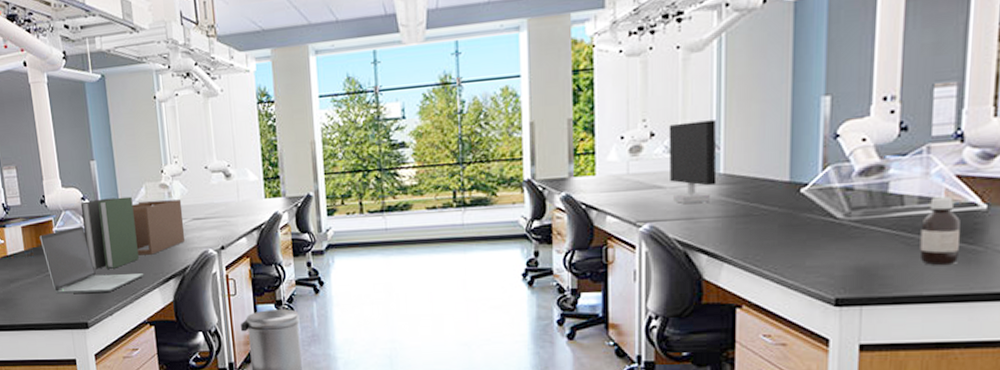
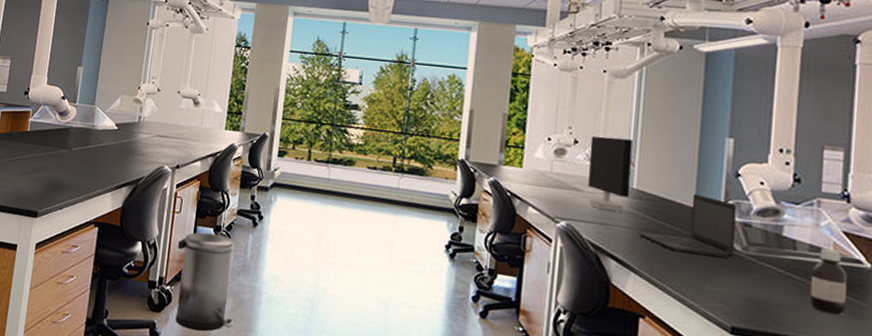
laptop: present [39,226,144,294] -> none [14,121,101,187]
binder: present [80,196,139,269] -> none [55,100,107,167]
storage bin: present [132,199,186,256] -> none [99,110,150,161]
laptop: none [728,166,837,233] -> present [638,194,737,258]

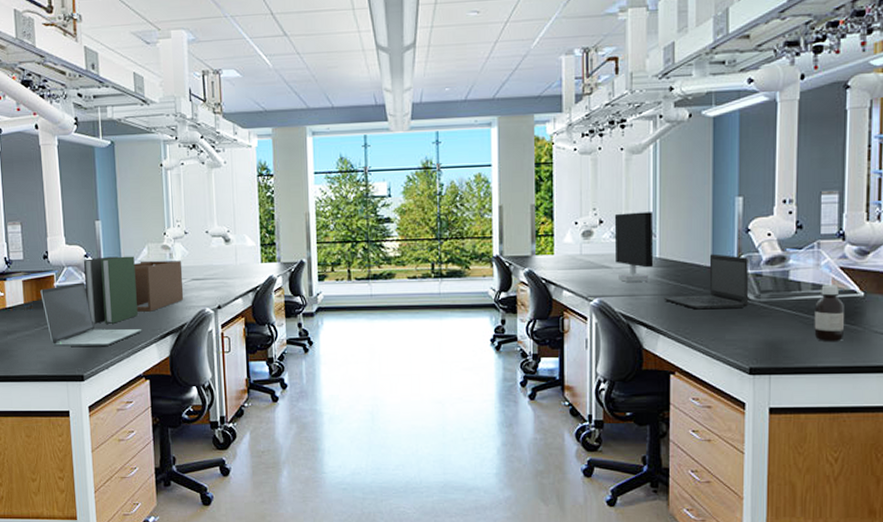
laptop: none [14,121,101,187] -> present [40,282,142,347]
binder: none [55,100,107,167] -> present [83,256,138,324]
storage bin: none [99,110,150,161] -> present [134,260,184,312]
pedal bin: present [175,232,235,332] -> none [232,366,301,459]

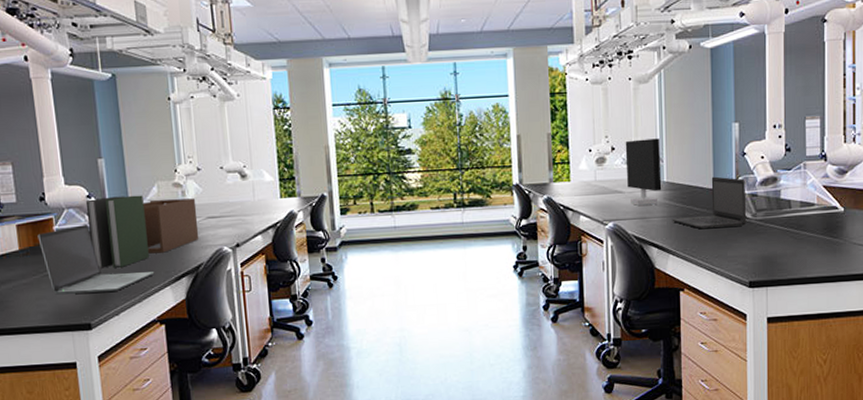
bottle: present [814,285,844,343] -> none [803,202,828,255]

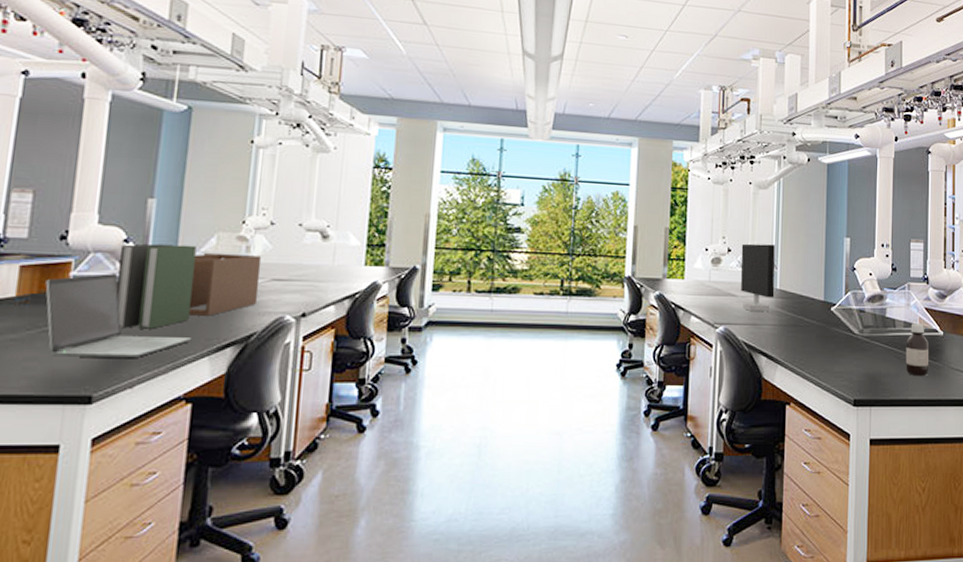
laptop: present [672,176,747,230] -> none [782,288,854,342]
bottle: none [803,202,828,255] -> present [906,323,928,377]

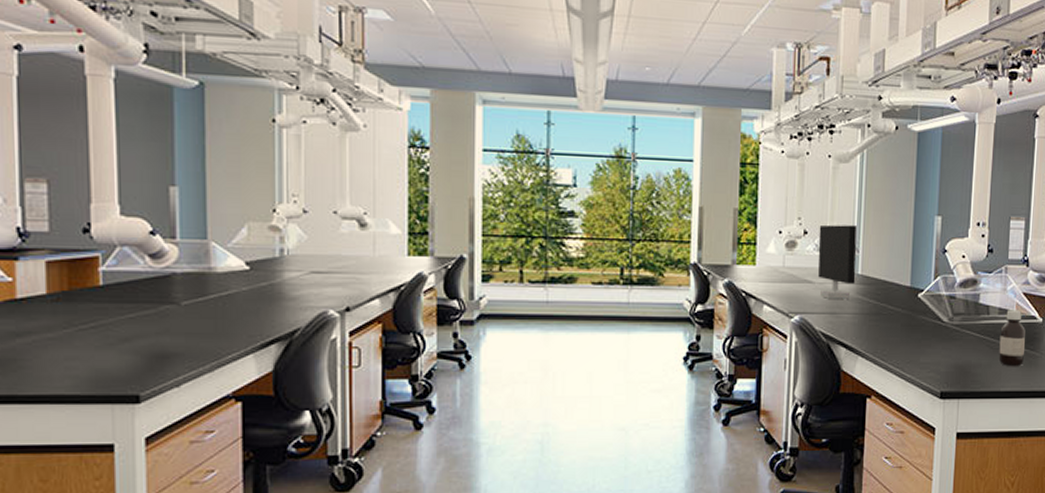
laptop: present [45,273,192,358] -> none [75,268,234,356]
binder: present [116,243,197,329] -> none [147,235,228,326]
storage bin: present [188,252,262,316] -> none [225,244,298,312]

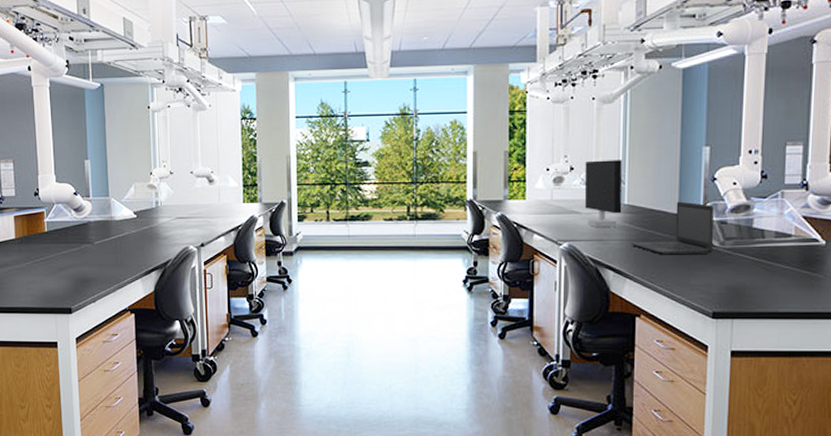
laptop: none [863,273,944,331] -> present [631,201,714,255]
bottle: present [998,310,1025,367] -> none [776,233,806,289]

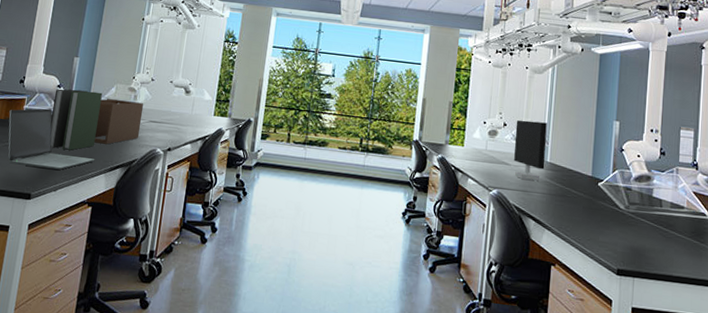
laptop: none [31,219,128,280] -> present [8,108,95,170]
binder: none [72,194,124,259] -> present [50,89,103,151]
storage bin: none [121,199,169,248] -> present [93,98,144,145]
laptop: present [631,201,714,255] -> none [550,165,621,215]

